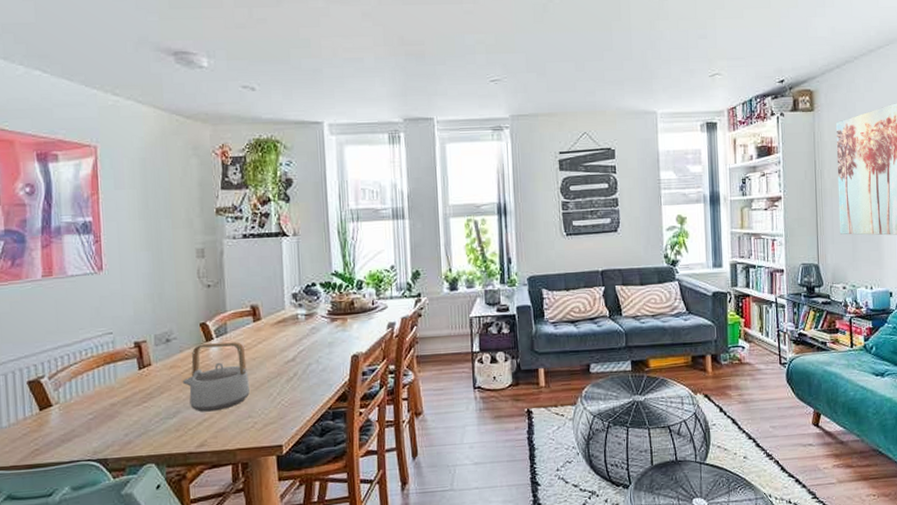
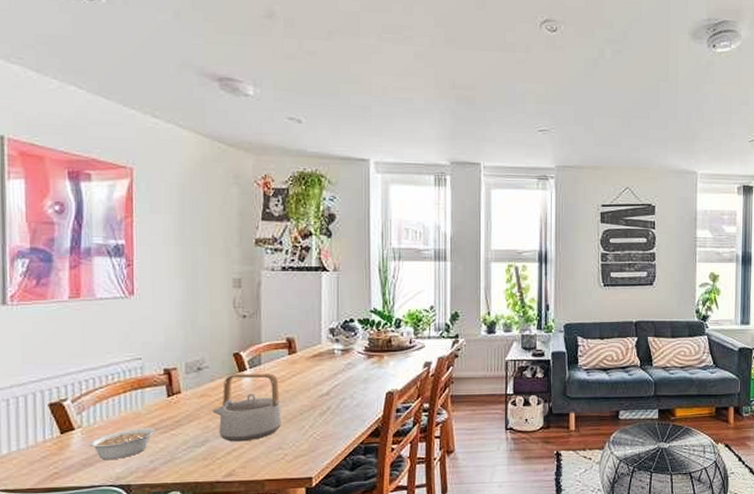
legume: none [66,397,141,436] -> present [88,425,168,461]

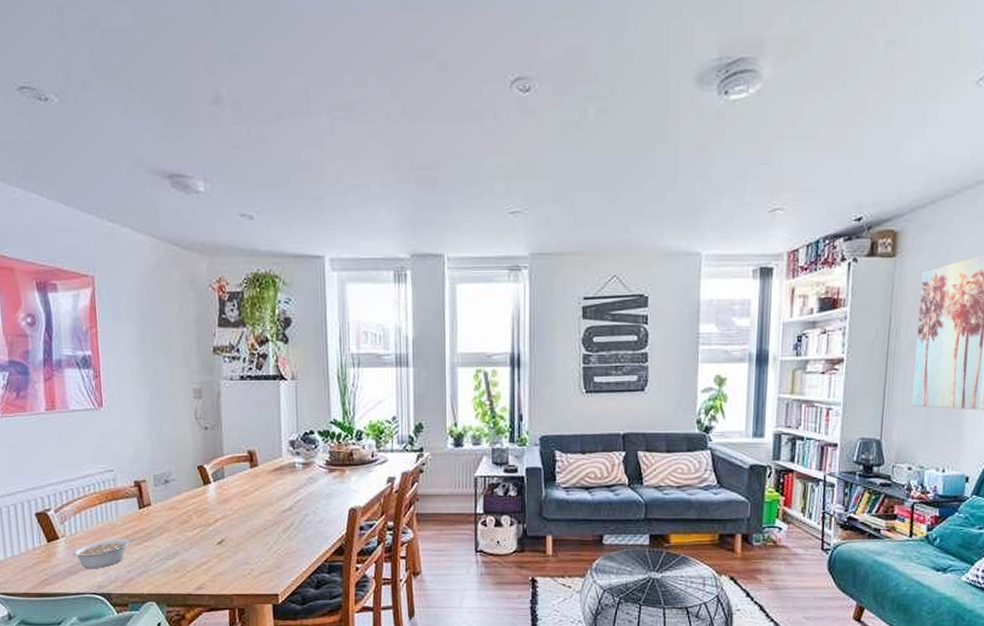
teapot: present [213,373,281,442] -> none [181,486,246,555]

